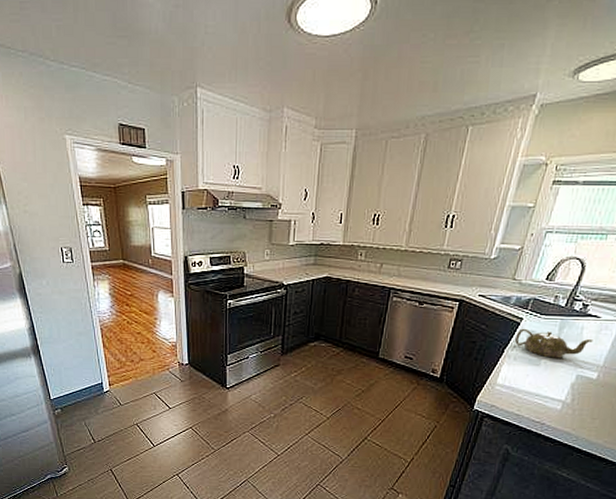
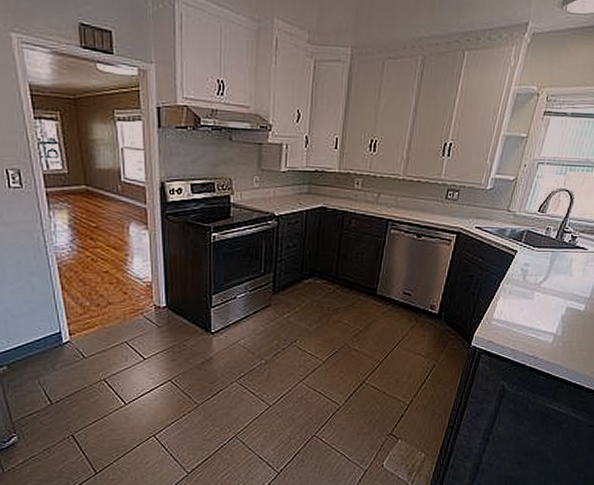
teapot: present [514,328,593,358] -> none [509,261,581,291]

